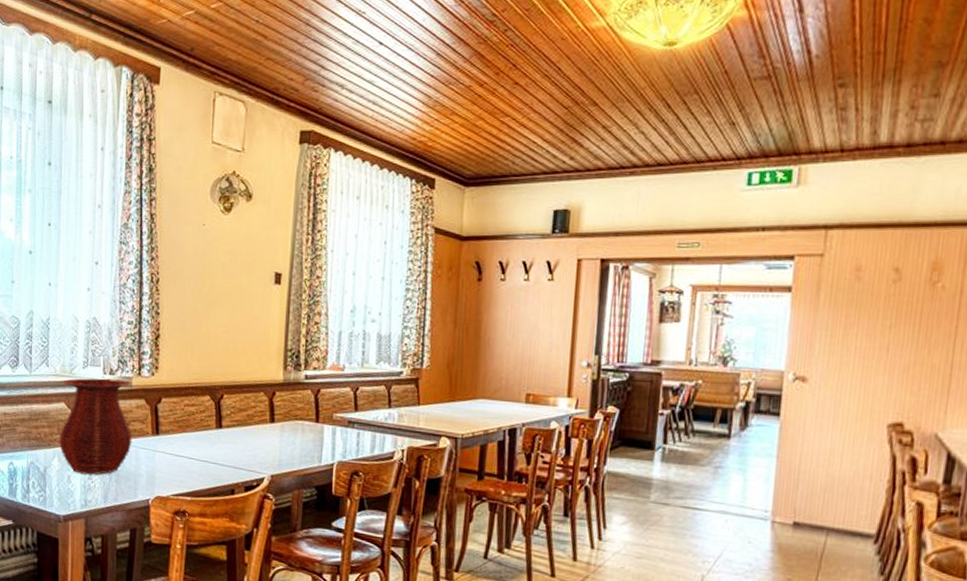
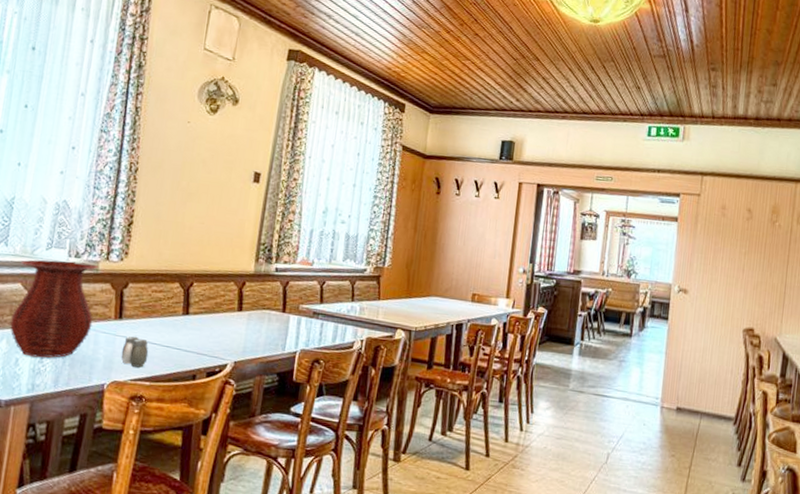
salt and pepper shaker: none [161,451,187,483] -> present [121,335,149,368]

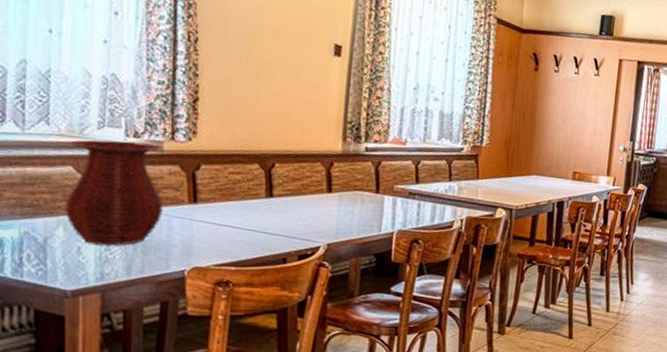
salt and pepper shaker: present [121,335,149,368] -> none [200,220,232,253]

